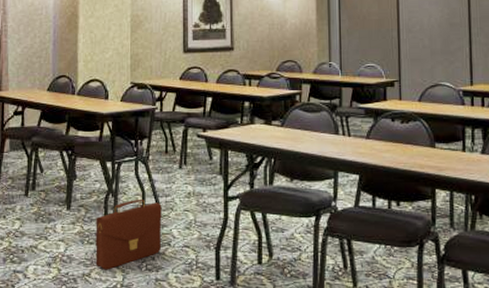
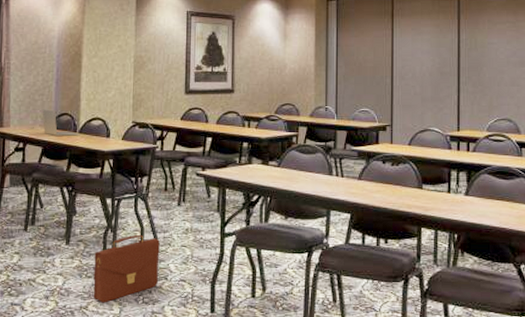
laptop: none [40,72,79,100] -> present [42,109,80,137]

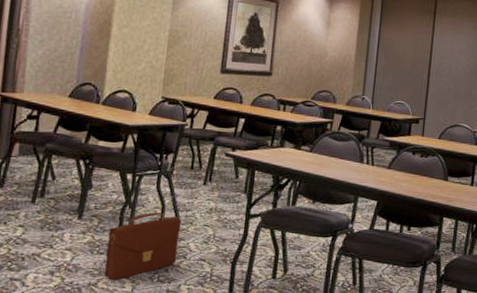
laptop: present [42,109,80,137] -> none [61,77,103,108]

